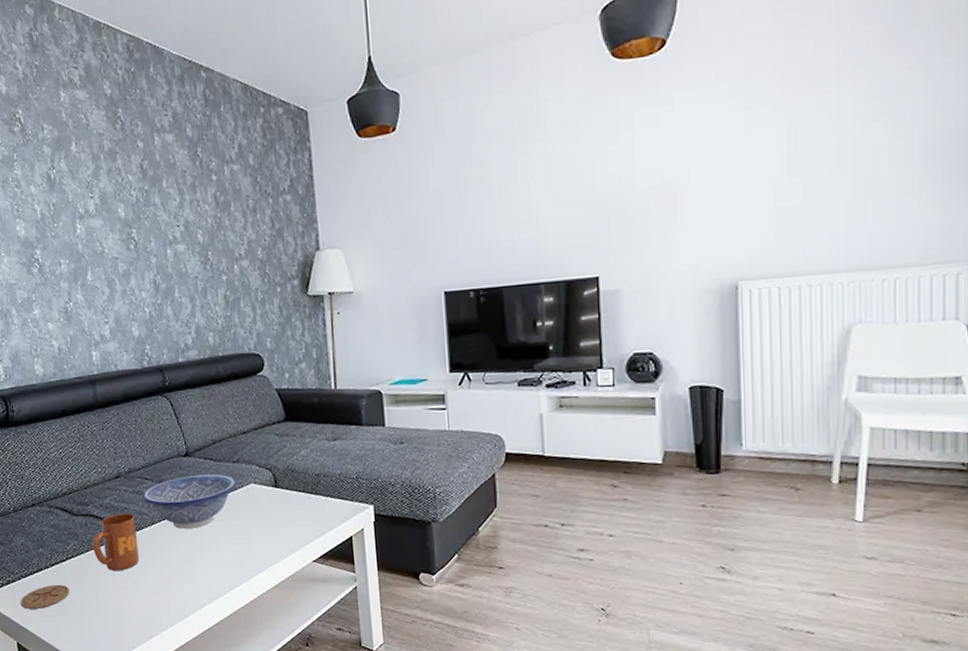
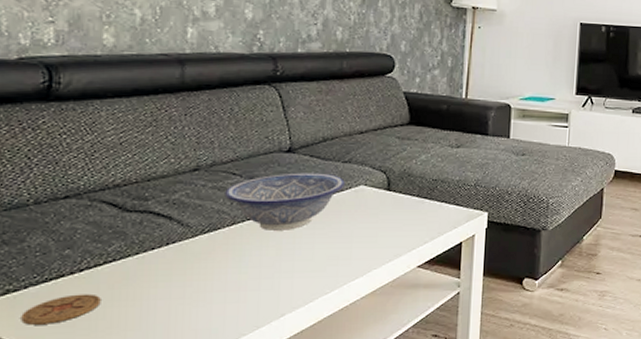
mug: present [92,514,139,571] -> none [145,212,210,278]

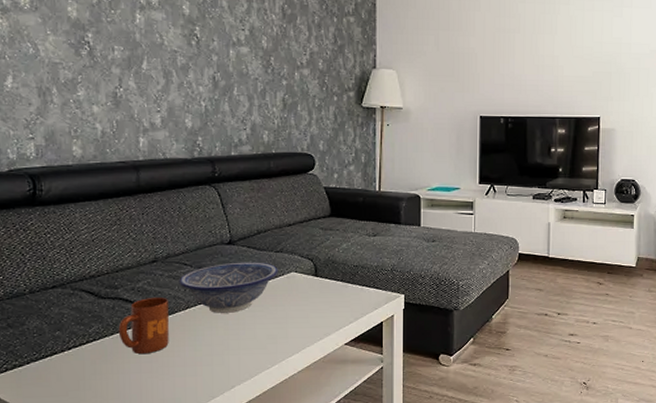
coaster: present [21,293,101,325] -> none [26,368,87,394]
mug: none [145,212,210,278] -> present [118,298,169,355]

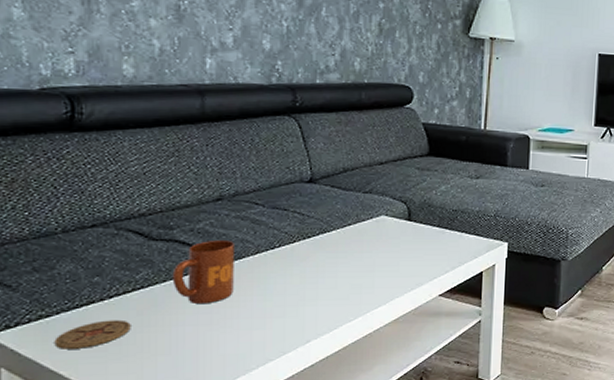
coaster: none [26,368,87,394] -> present [54,319,131,349]
decorative bowl: present [179,262,278,313] -> none [248,202,366,259]

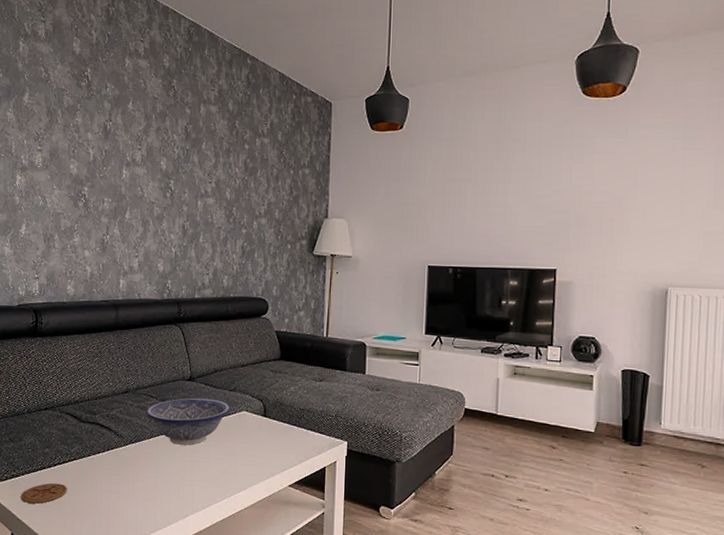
mug: present [172,241,234,305] -> none [94,425,136,477]
decorative bowl: none [248,202,366,259] -> present [145,397,231,445]

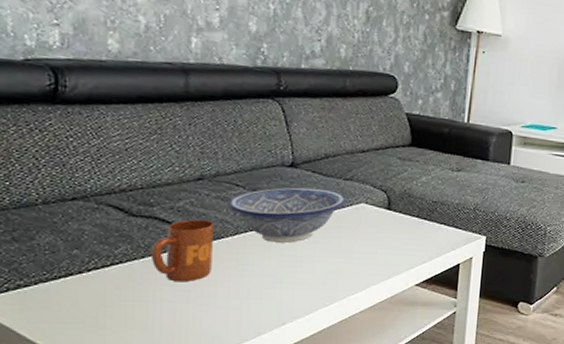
coaster: present [20,483,67,504] -> none [32,292,109,320]
mug: none [94,425,136,477] -> present [150,219,214,282]

